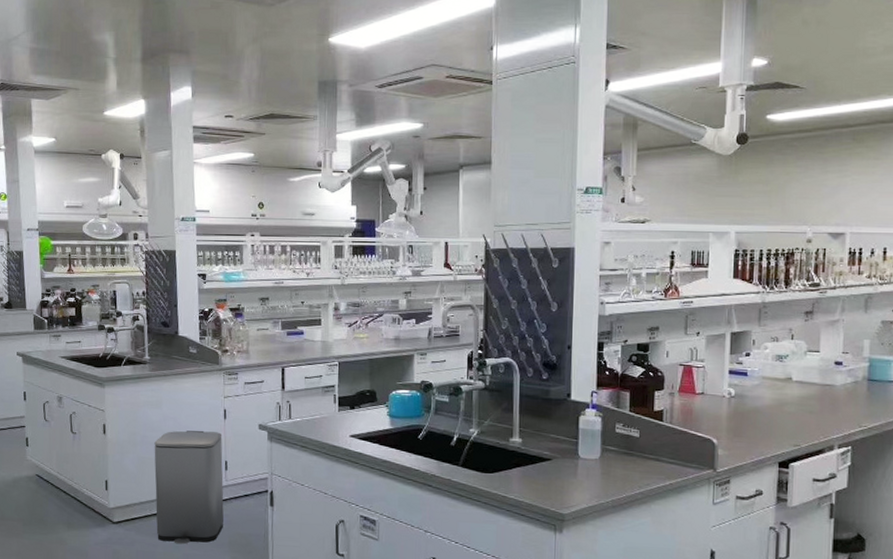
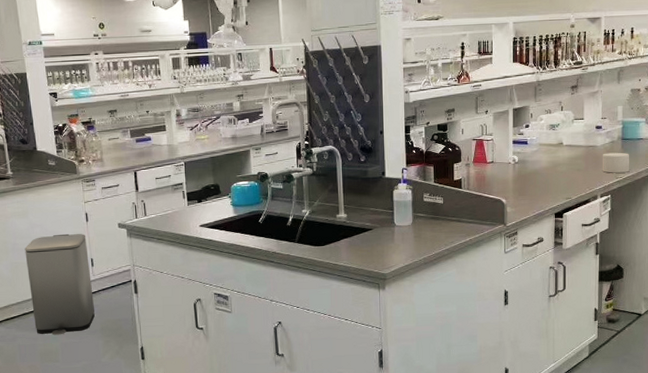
jar: none [841,394,878,421] -> present [602,152,630,173]

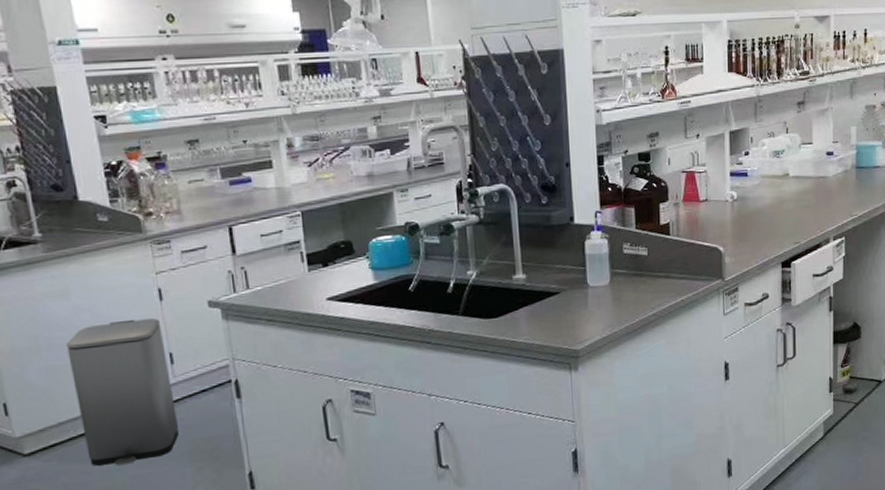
jar: present [602,152,630,173] -> none [834,184,866,210]

